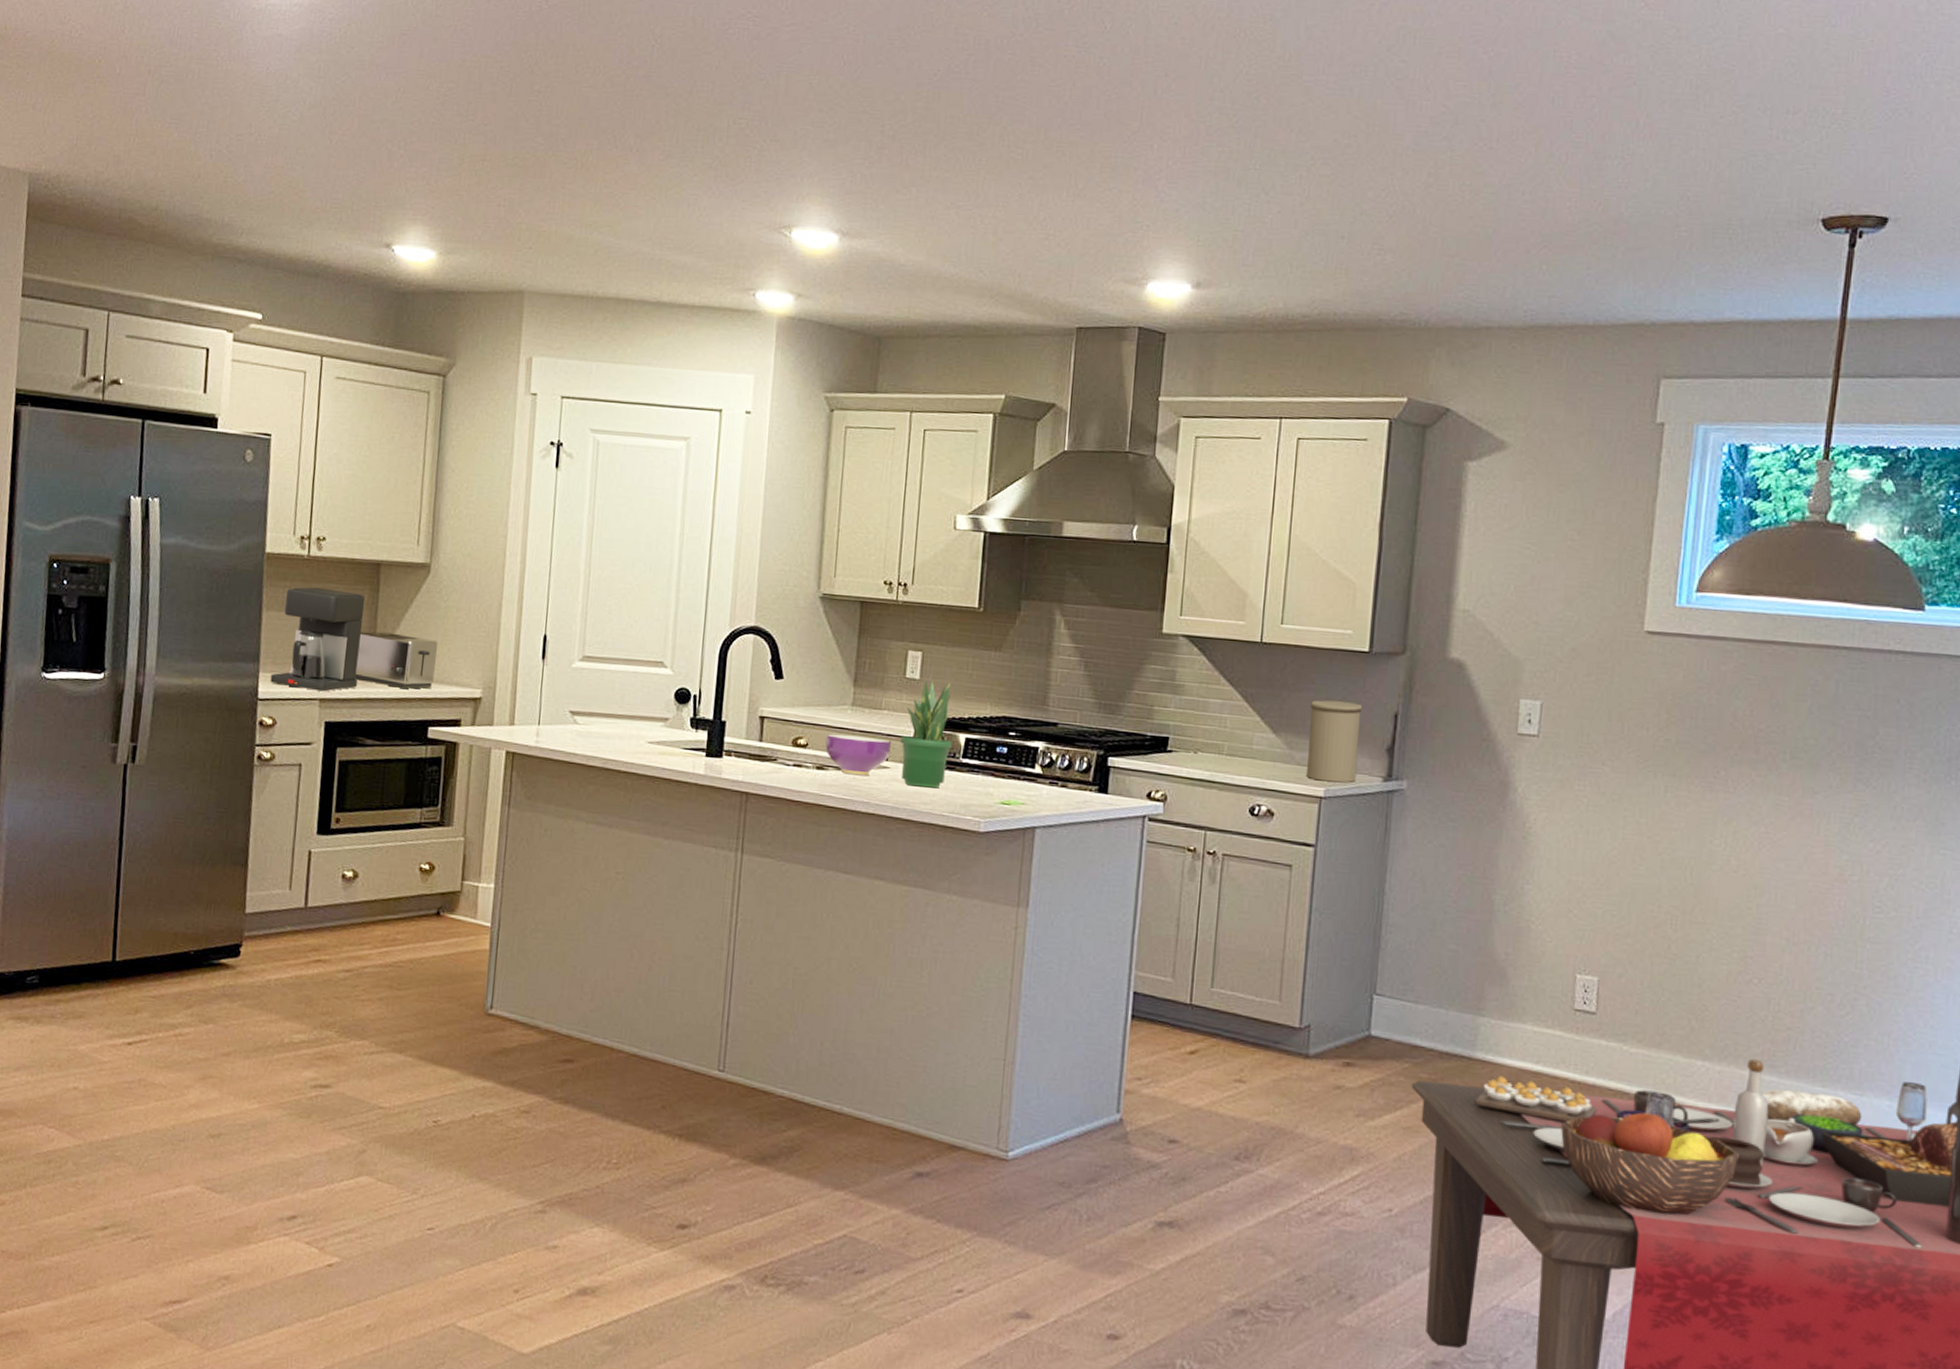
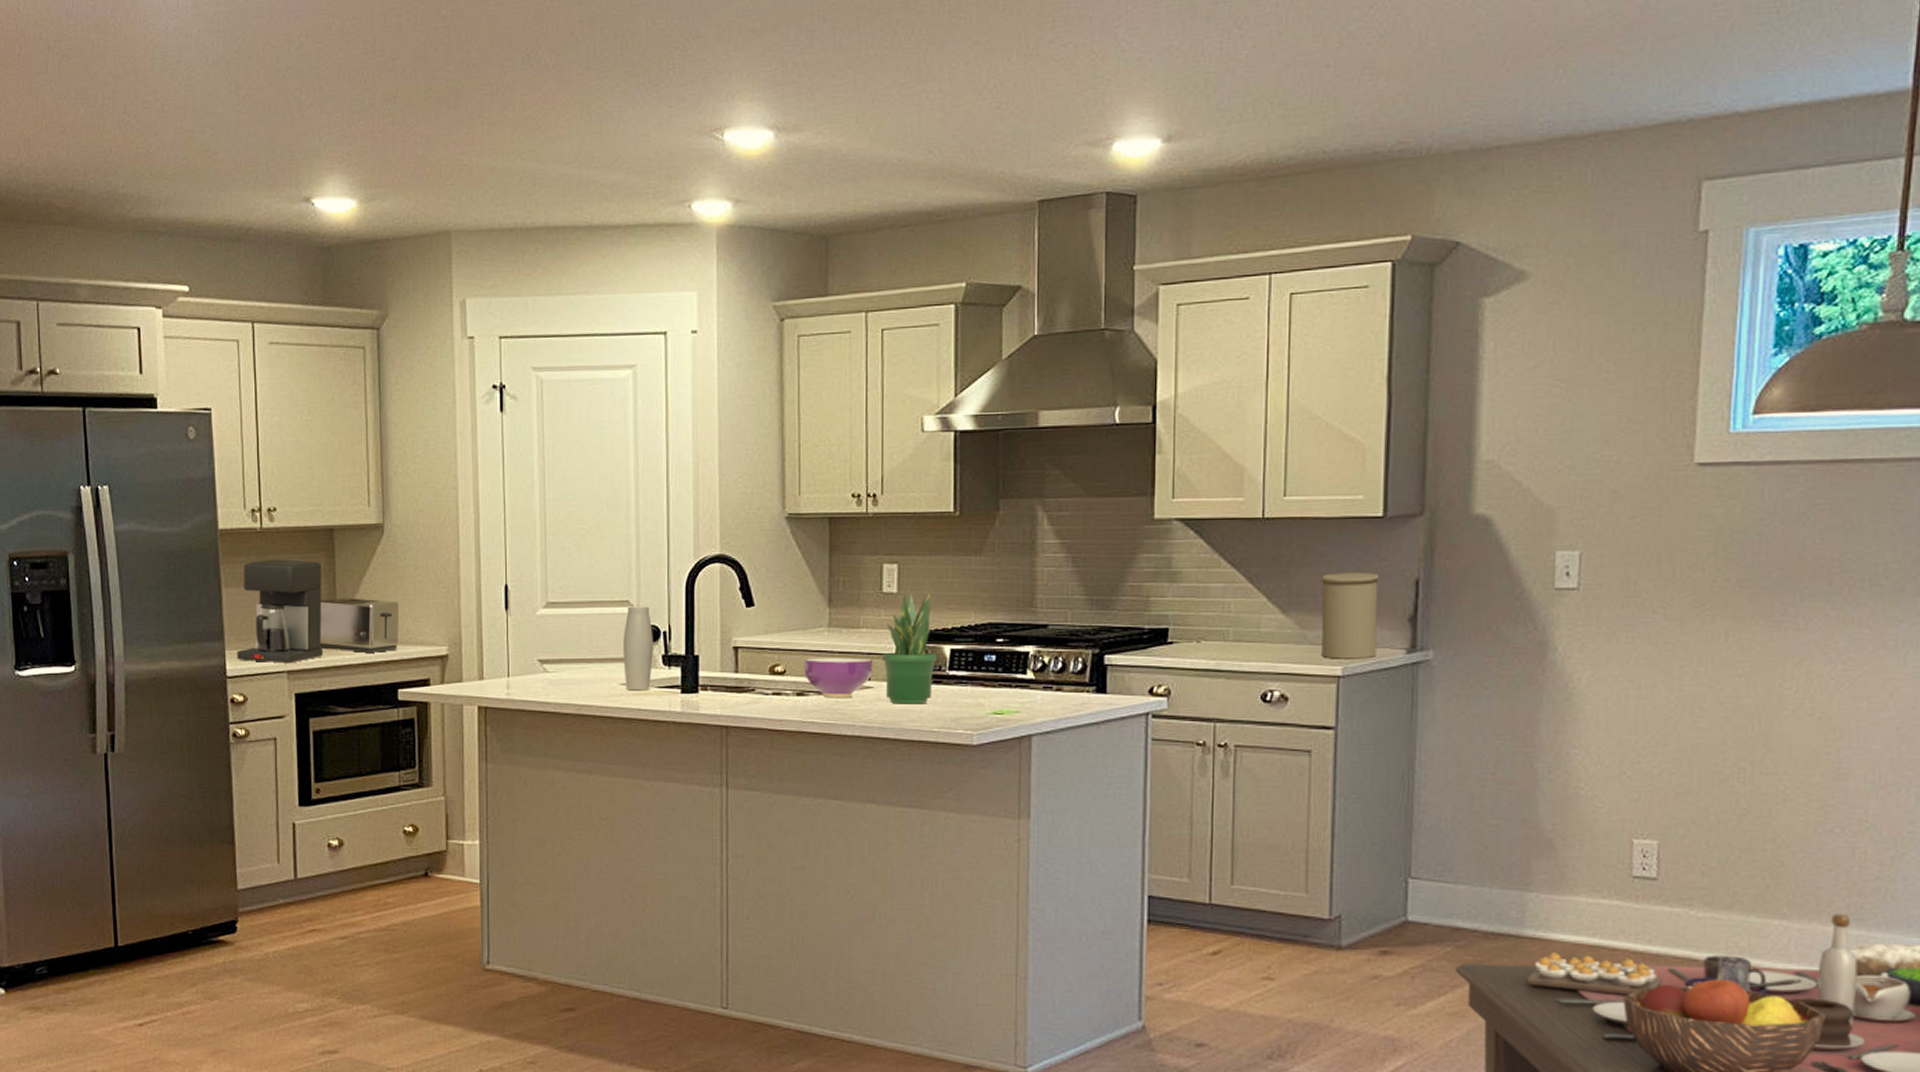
vase: none [652,667,684,751] -> present [622,606,653,691]

